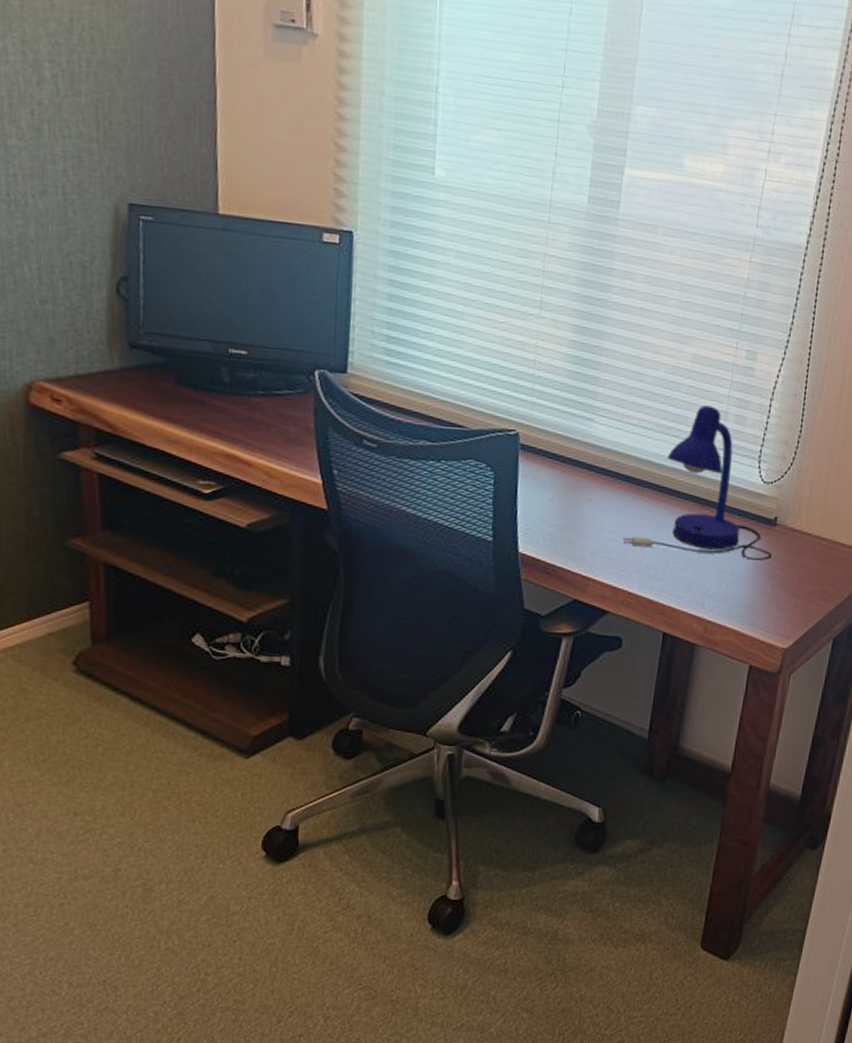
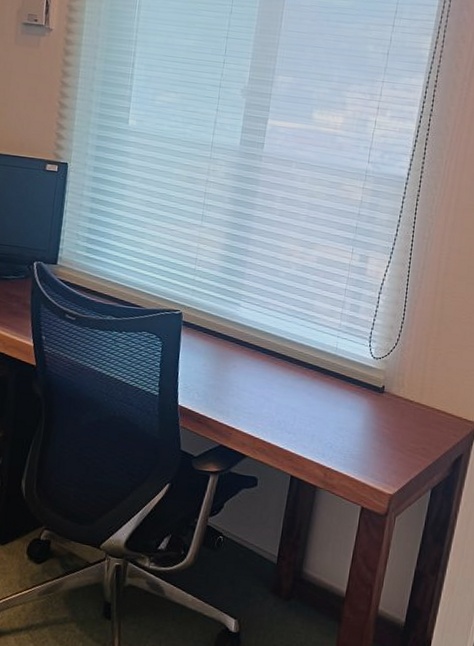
desk lamp: present [622,405,773,562] -> none [259,296,381,422]

